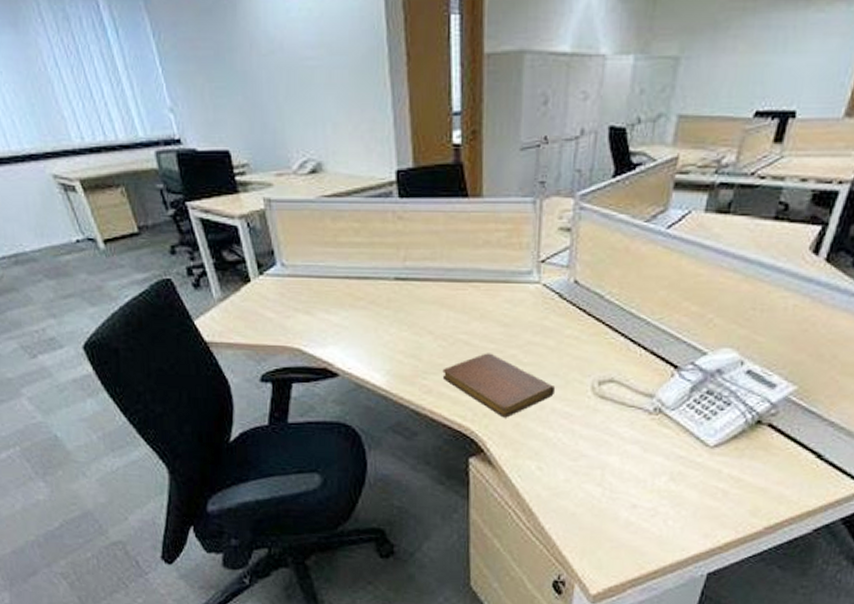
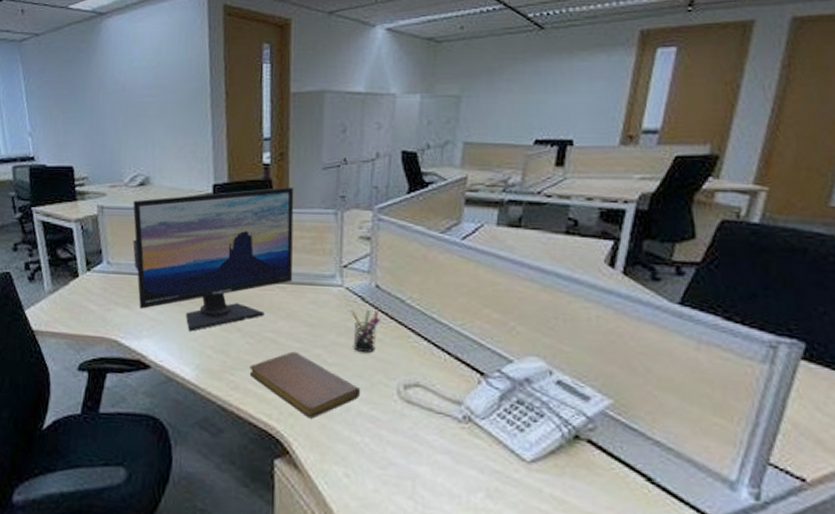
computer monitor: none [305,171,489,337] -> present [132,186,294,332]
pen holder: none [547,306,578,352] -> present [350,310,380,354]

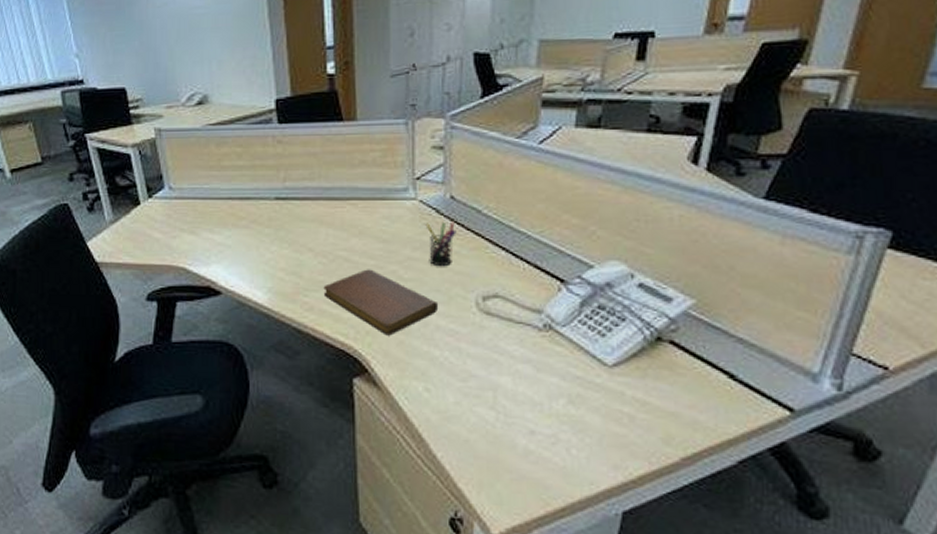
computer monitor: present [132,186,294,332] -> none [192,97,364,255]

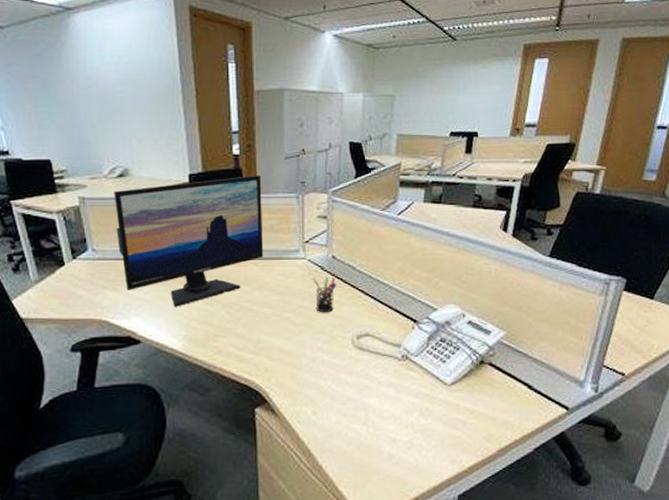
computer monitor: none [192,97,364,255] -> present [114,174,264,307]
notebook: present [323,269,439,336] -> none [230,317,324,371]

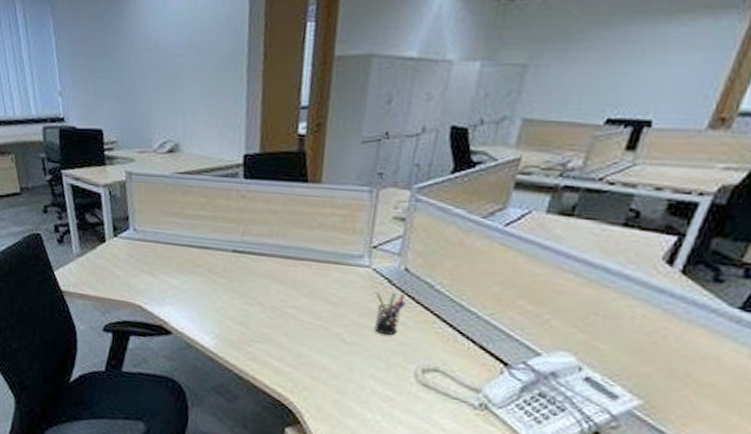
computer monitor: present [114,174,264,307] -> none [159,160,328,302]

